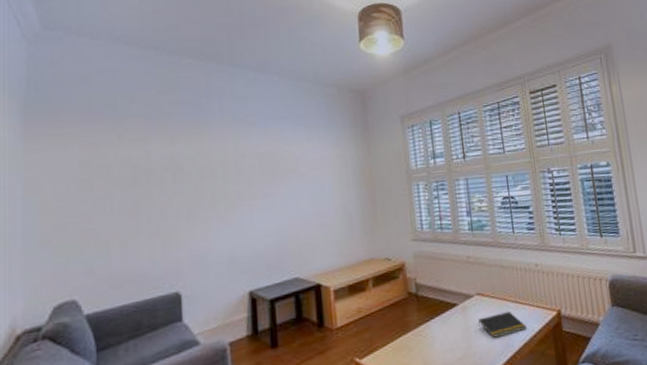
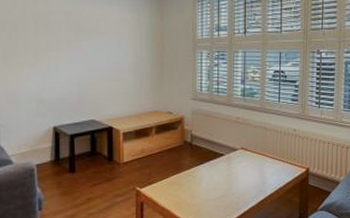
notepad: present [478,311,527,338] -> none [239,165,279,184]

